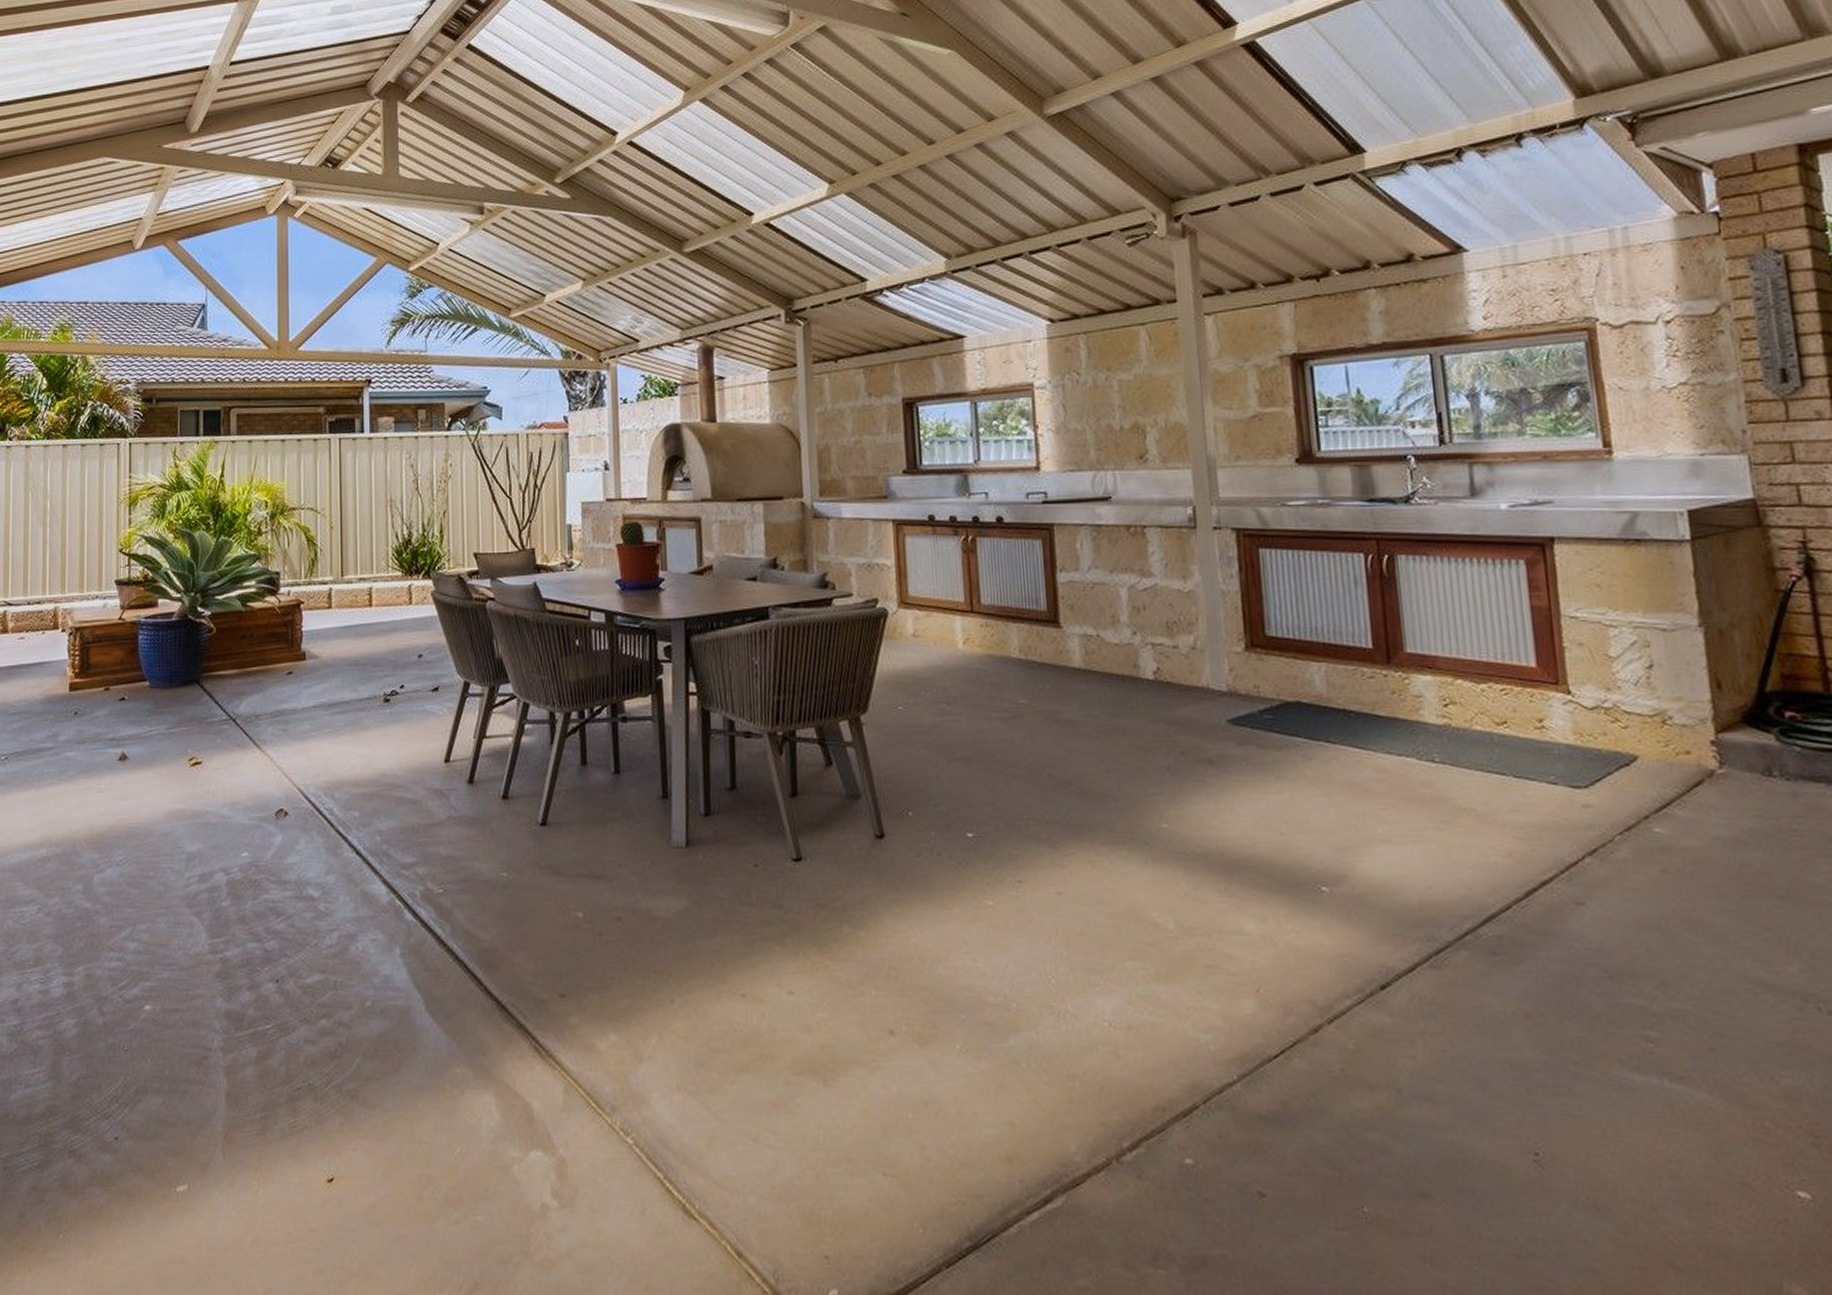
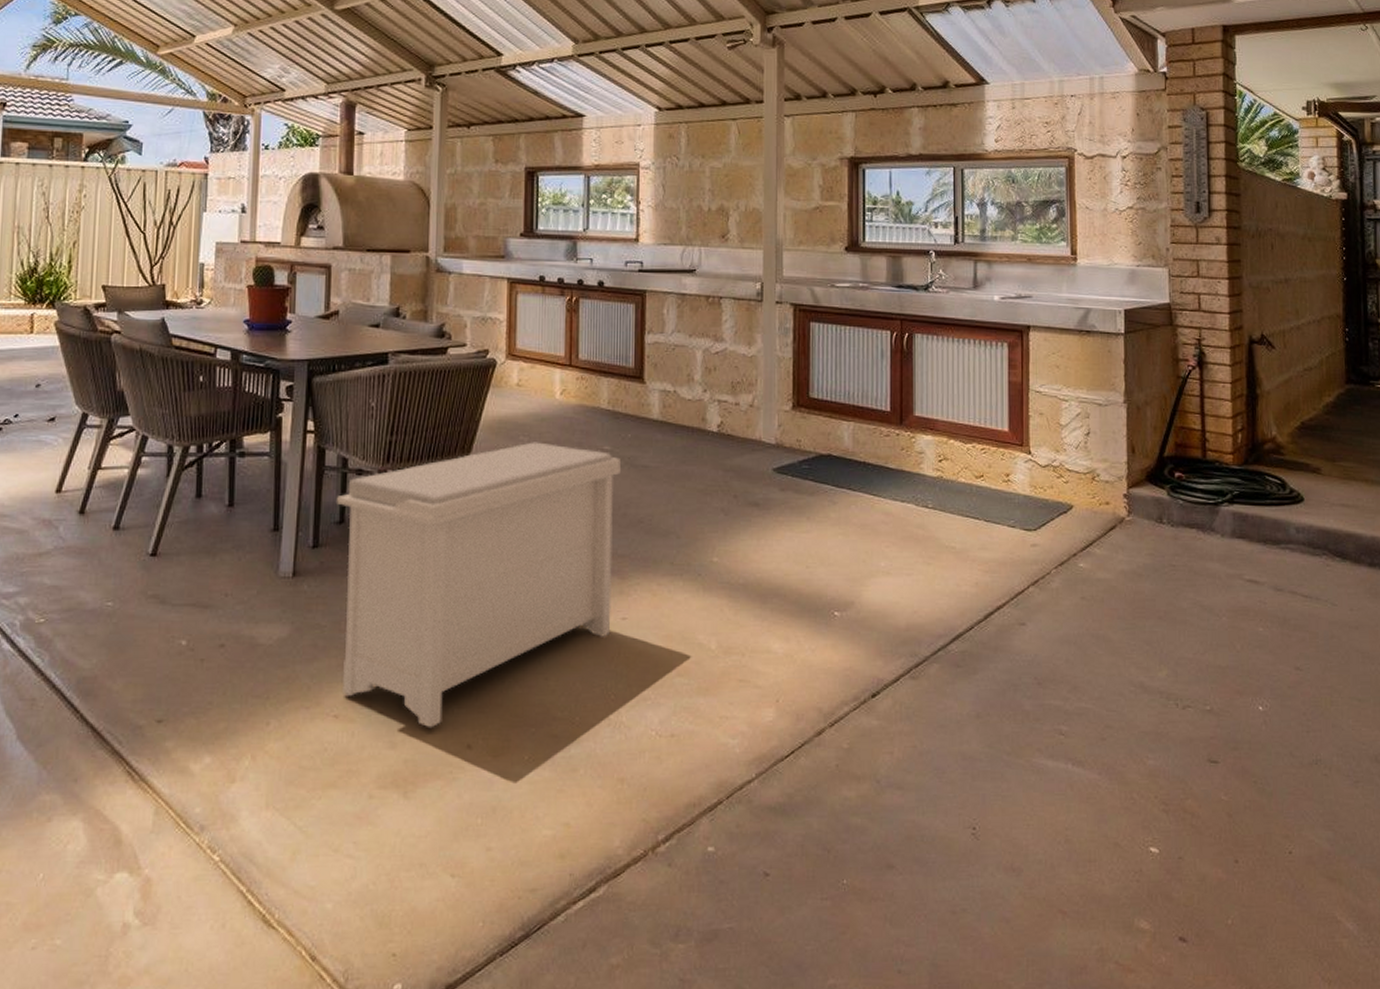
bench: none [725,697,1045,1011] -> present [335,442,622,728]

